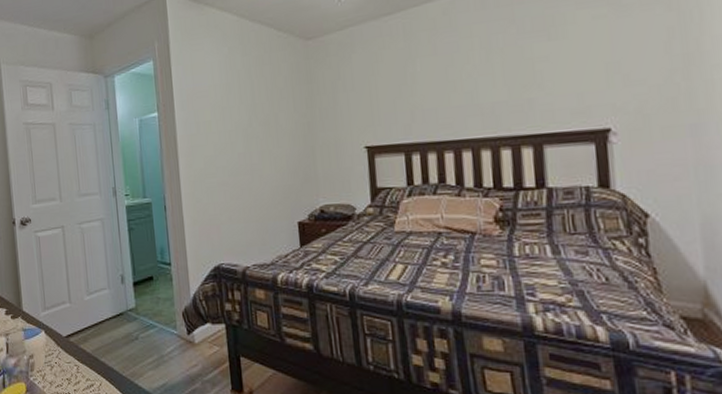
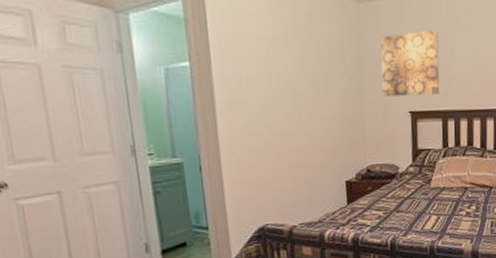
wall art: none [331,56,400,133] -> present [381,30,440,97]

